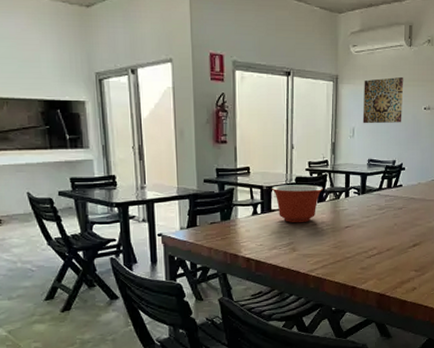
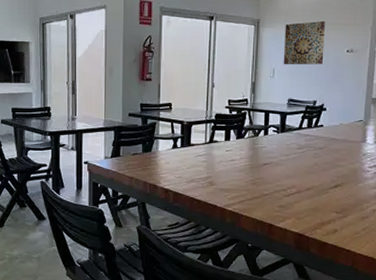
mixing bowl: present [271,184,323,223] -> none [191,121,242,158]

